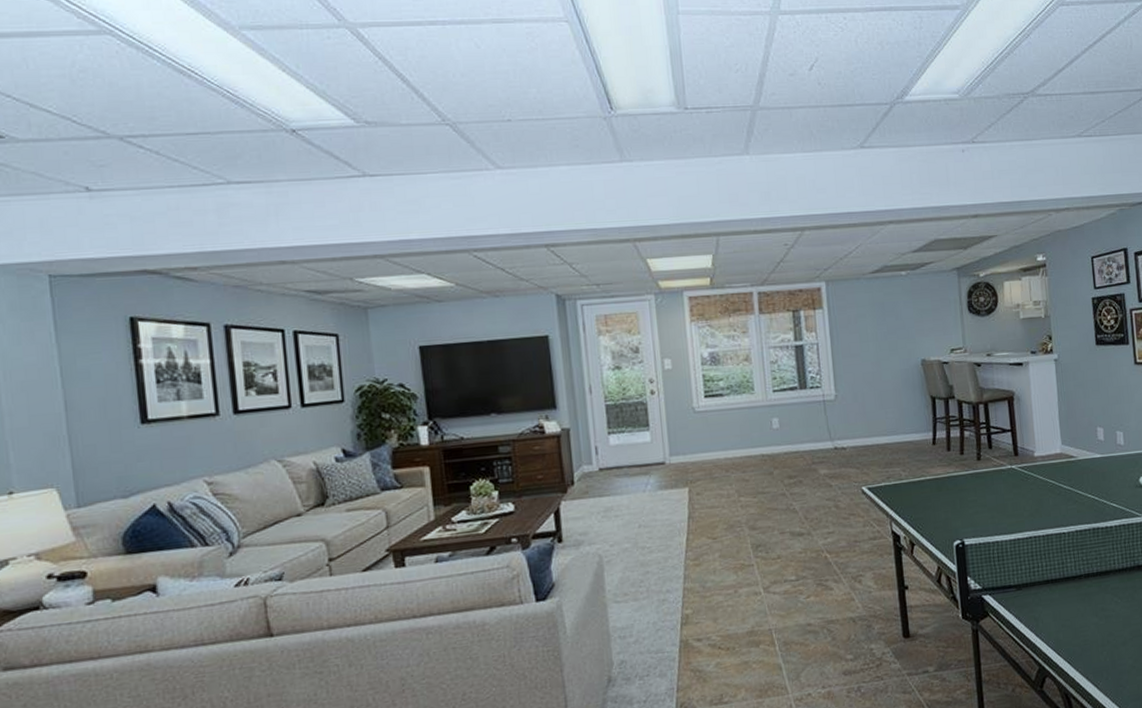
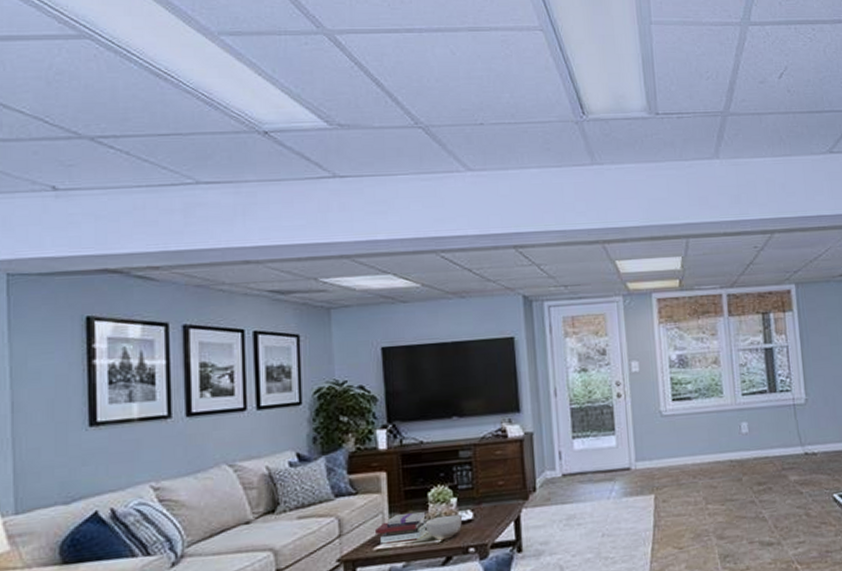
books: none [420,504,471,535] -> present [374,512,427,544]
bowl: none [468,506,505,532] -> present [425,514,463,541]

